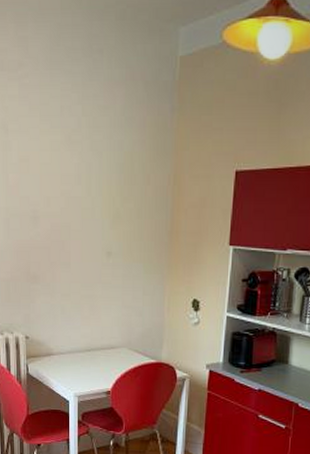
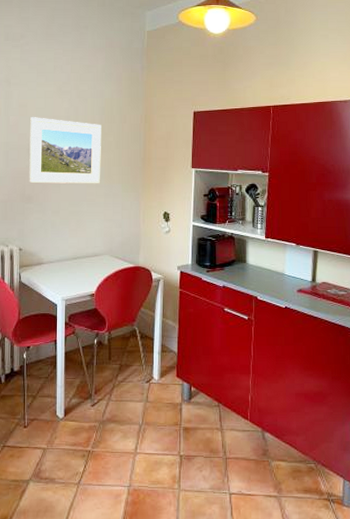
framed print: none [33,175,120,263] -> present [29,117,101,184]

